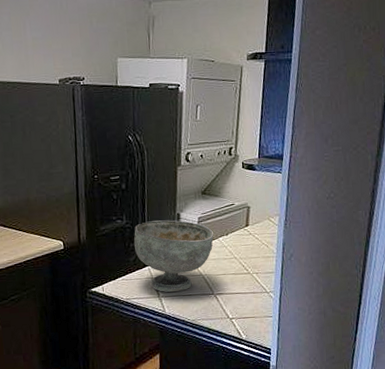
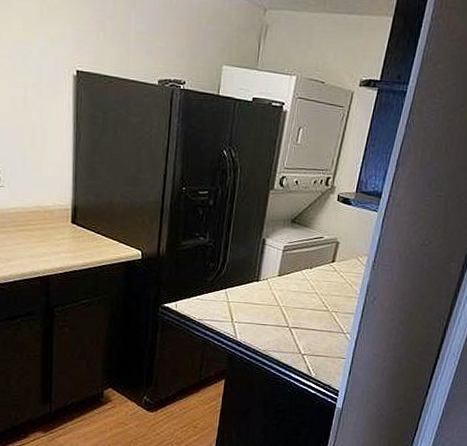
decorative bowl: present [134,220,214,293] -> none [214,242,298,319]

